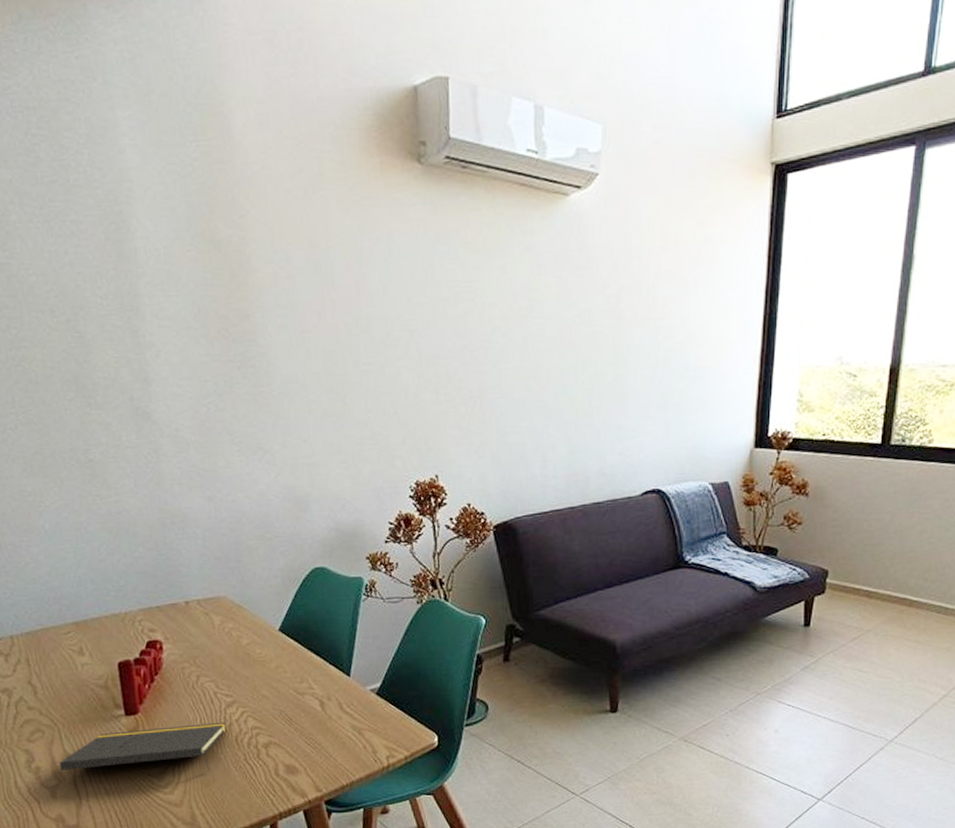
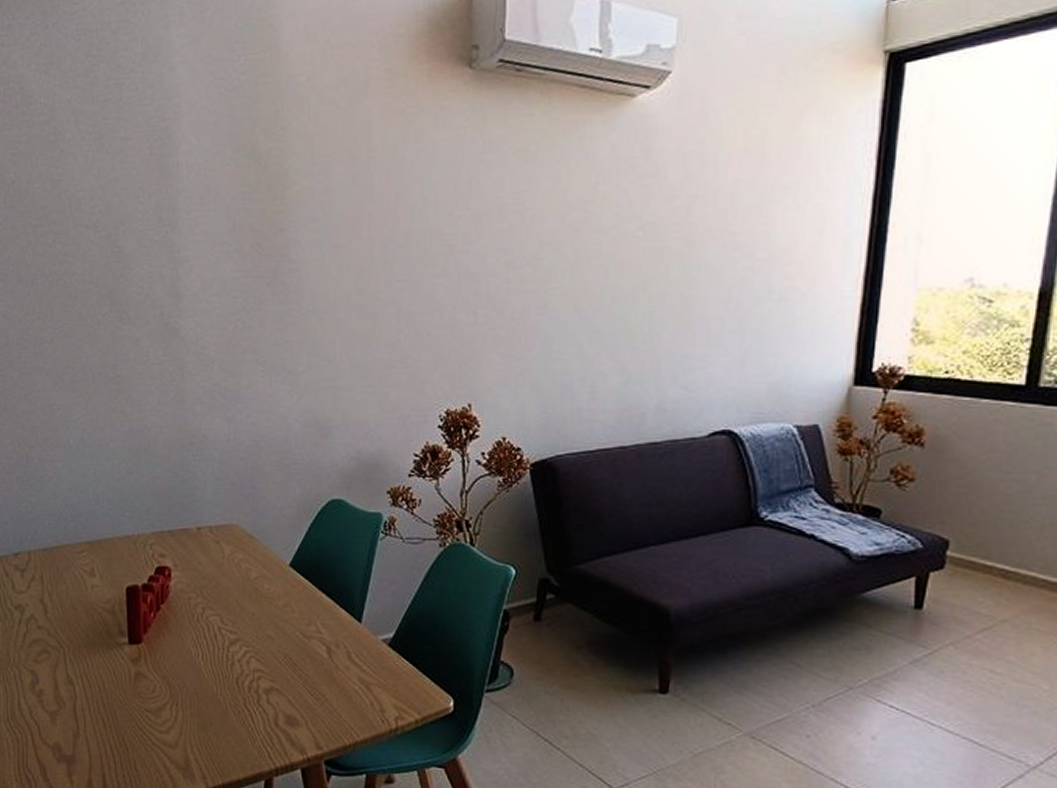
notepad: present [59,722,226,770] -> none [62,660,228,712]

